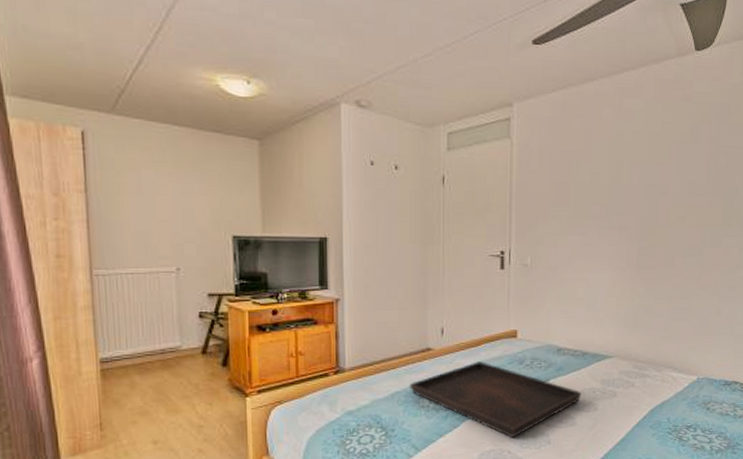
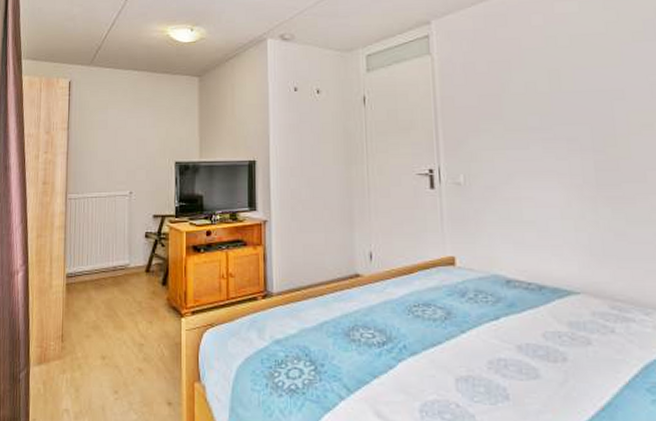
serving tray: present [409,361,582,438] -> none [338,292,544,388]

